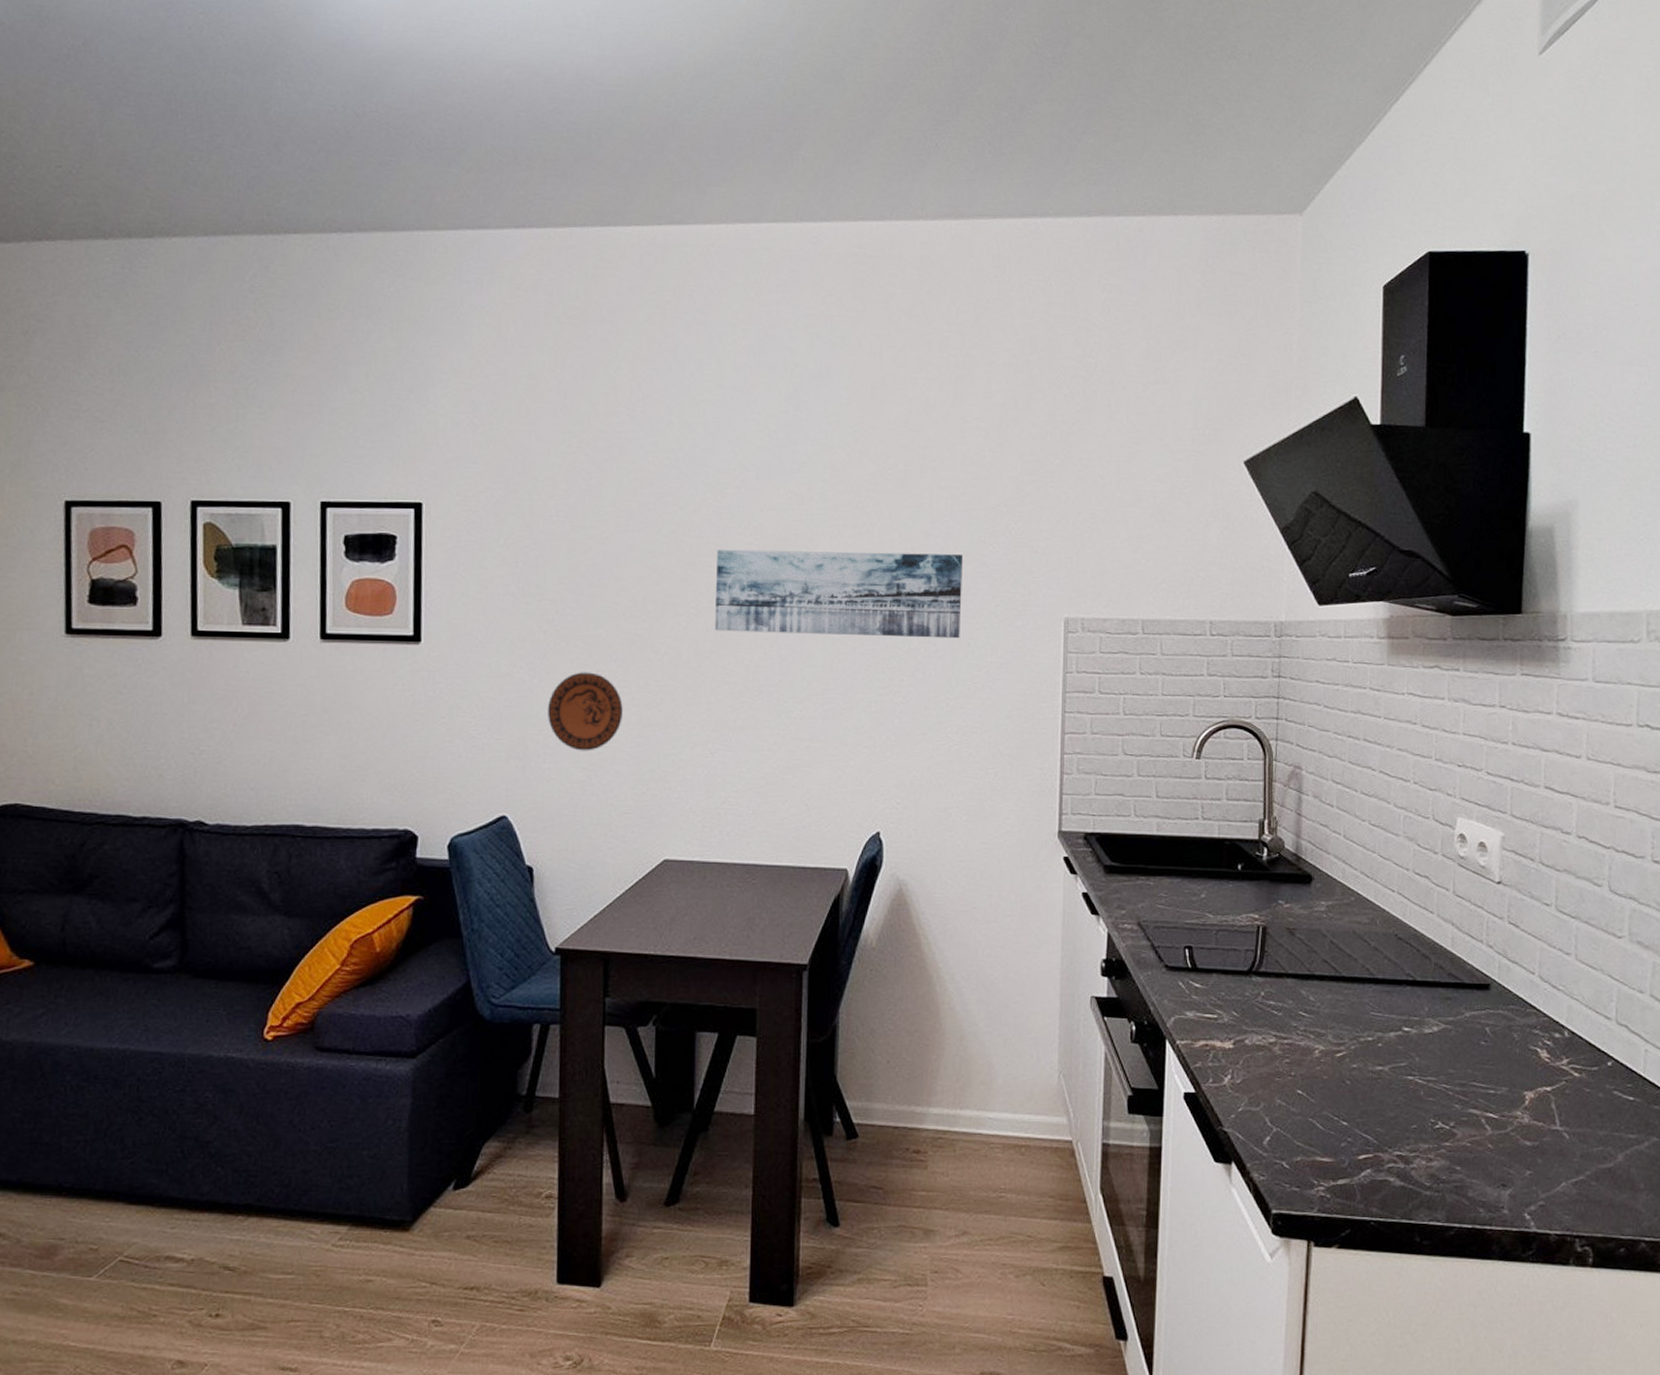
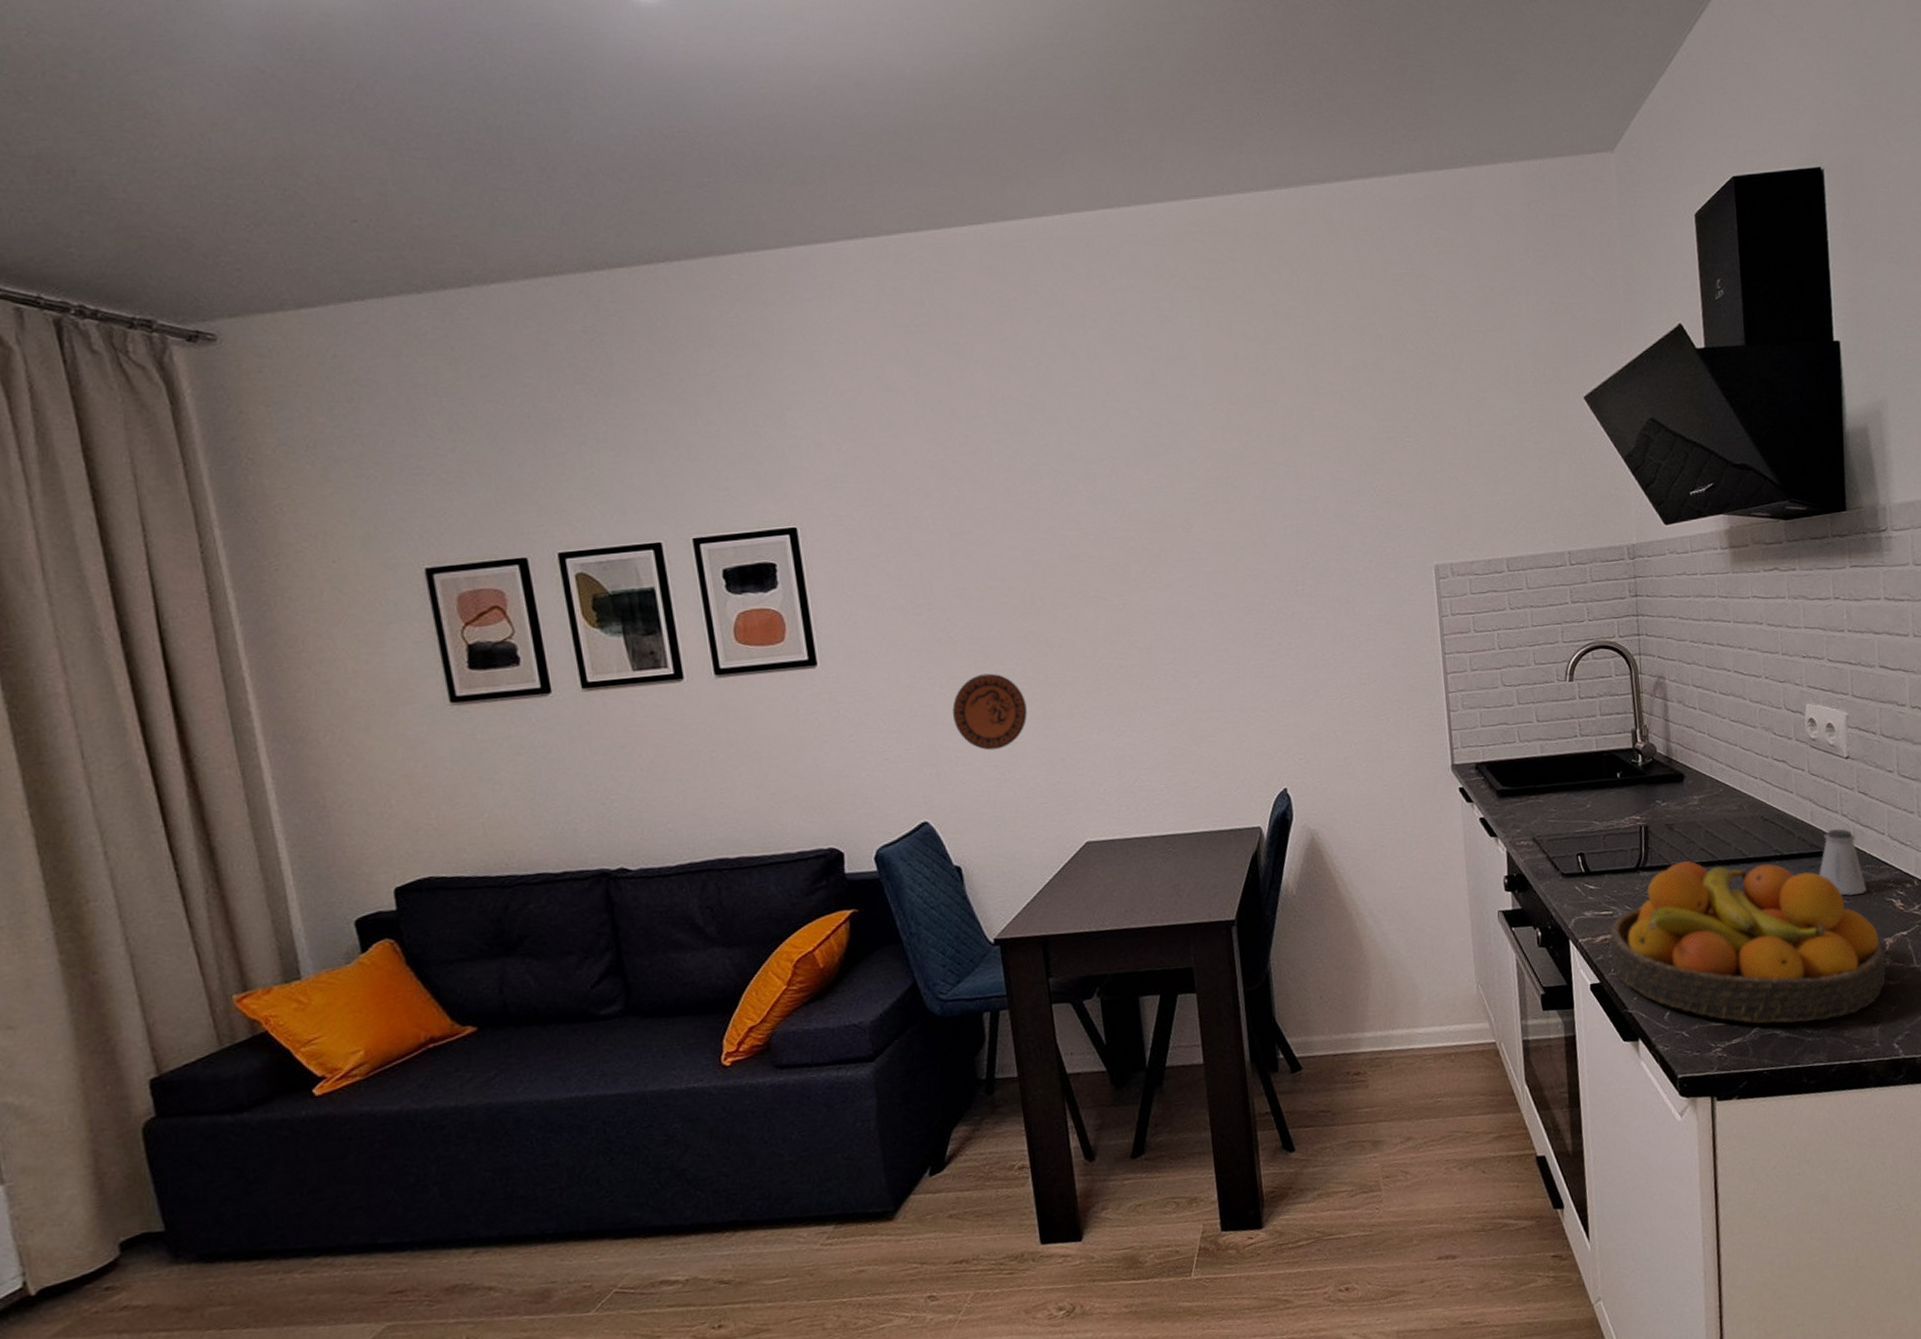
wall art: present [714,549,964,639] -> none [1097,517,1339,619]
fruit bowl: none [1209,972,1523,1173] -> present [1609,861,1886,1024]
saltshaker: none [1455,961,1508,1038] -> present [1819,829,1867,896]

